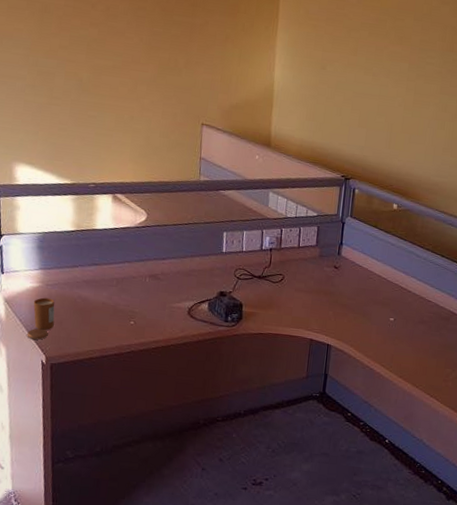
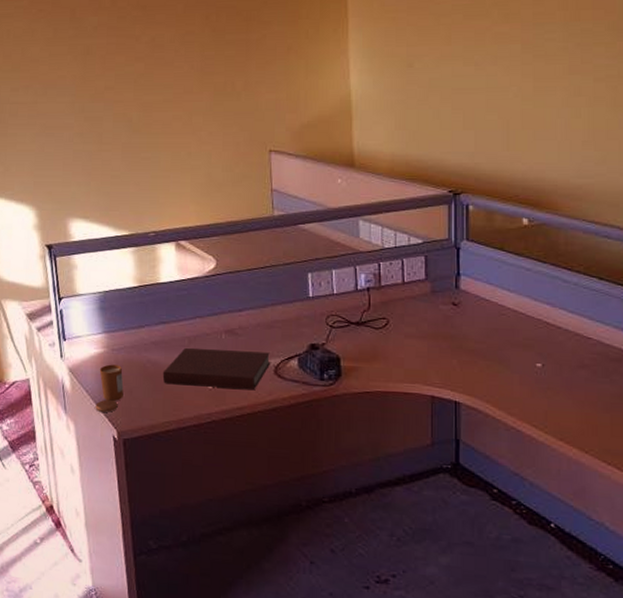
notebook: none [91,287,186,326] -> present [162,347,271,389]

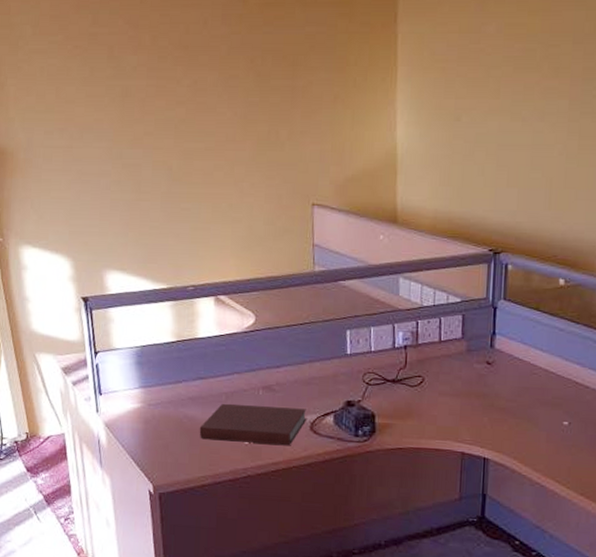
candle: present [95,364,124,412] -> none [131,419,160,467]

